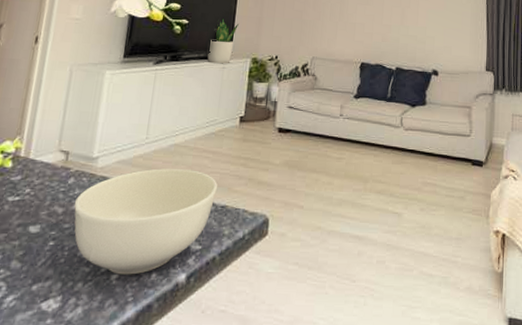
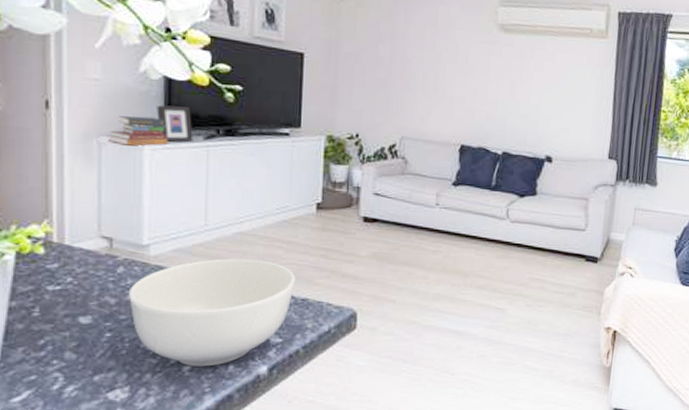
books: none [79,47,126,72] -> present [108,116,169,146]
picture frame: none [119,37,146,68] -> present [156,105,193,143]
planter: present [207,19,239,64] -> none [271,86,307,142]

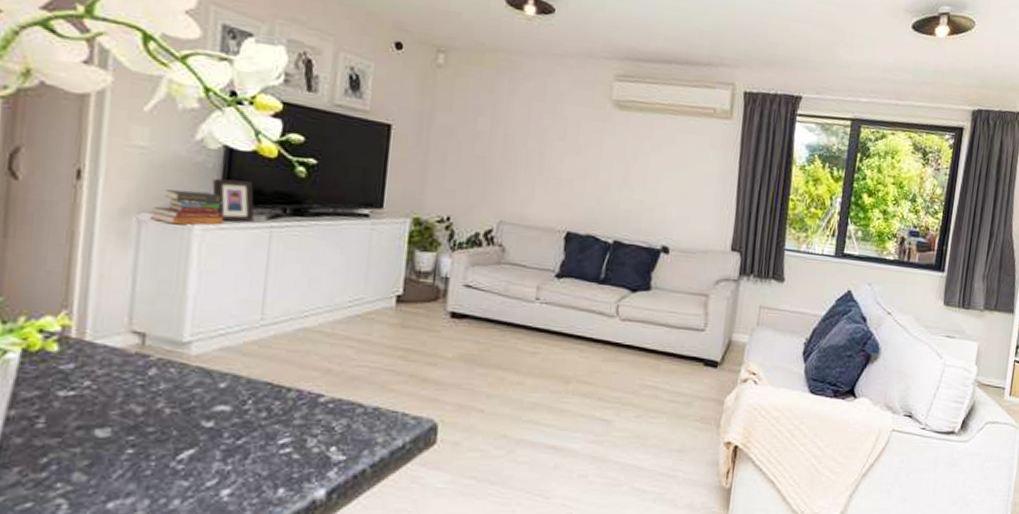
bowl: present [128,258,296,367] -> none [159,359,368,490]

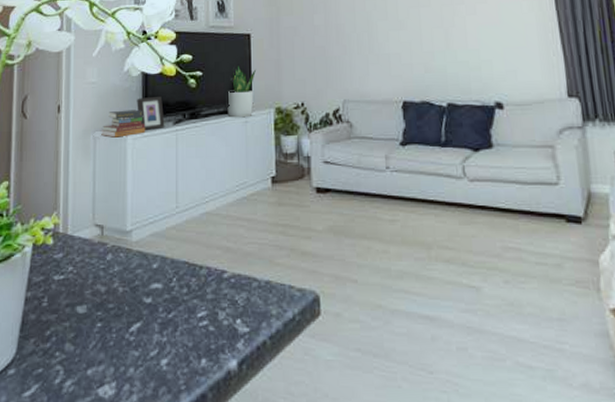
planter: none [347,161,393,225] -> present [227,66,256,118]

